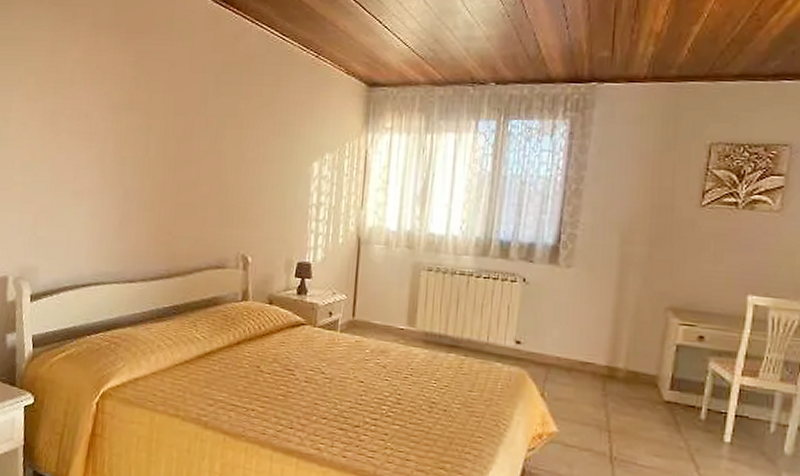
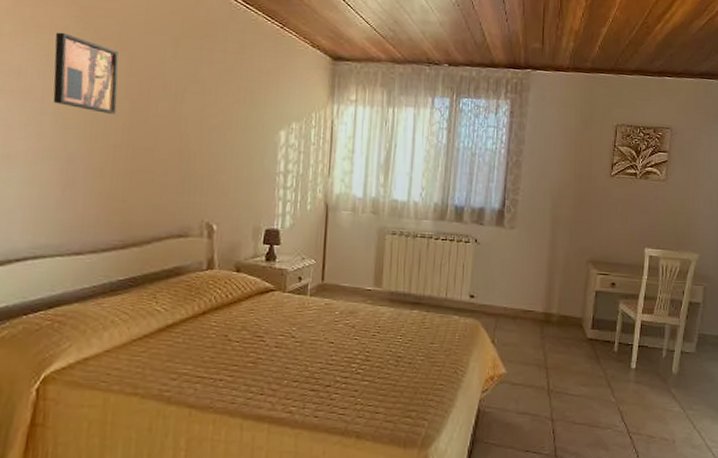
wall art: none [113,77,167,151] -> present [53,32,119,114]

